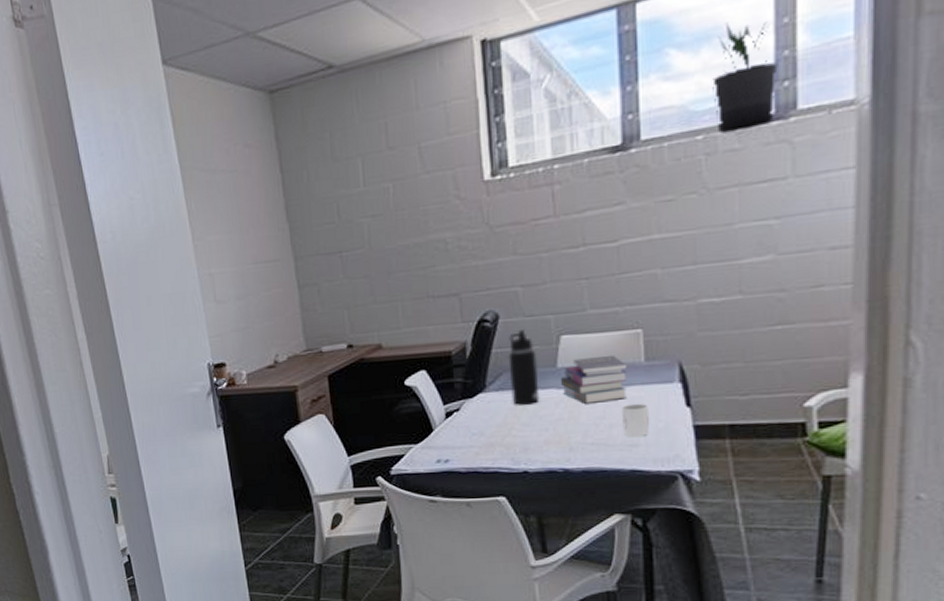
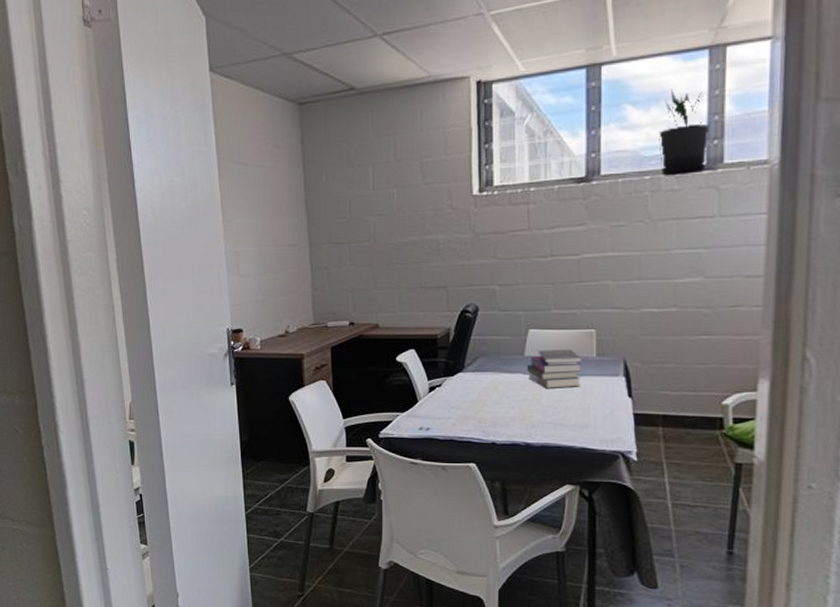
water bottle: present [508,330,540,405] -> none [484,322,509,385]
mug: present [622,403,650,438] -> none [576,391,599,421]

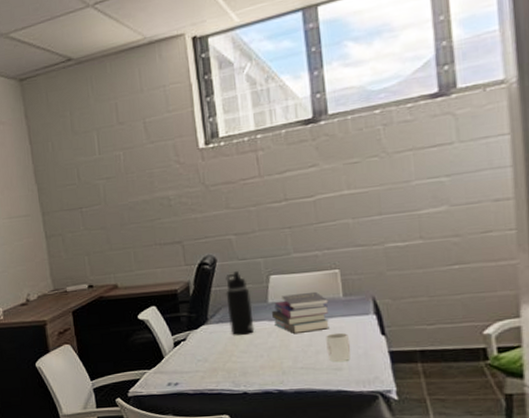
water bottle: none [484,322,509,385] -> present [225,271,255,335]
mug: none [576,391,599,421] -> present [326,332,351,363]
planter: present [659,89,710,176] -> none [384,19,439,108]

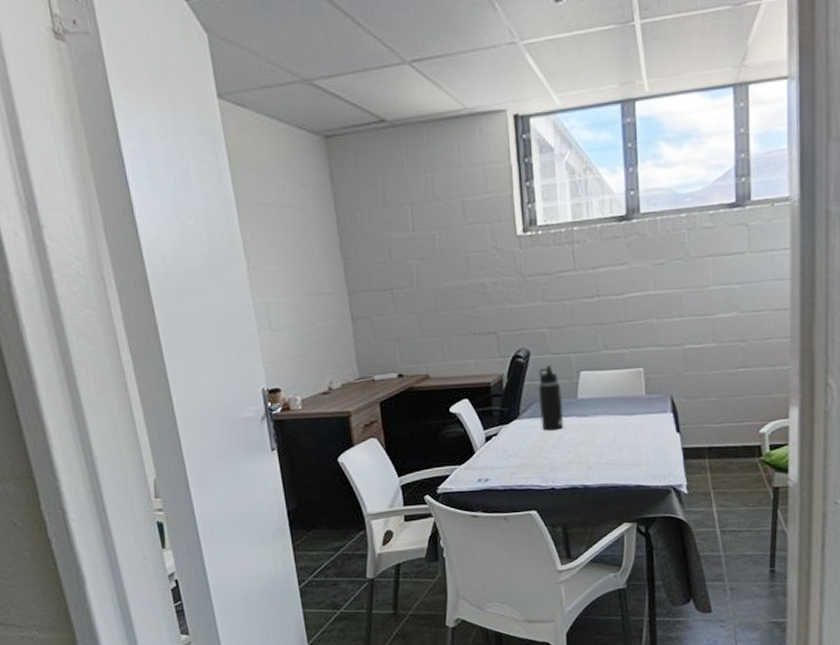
books: present [272,291,329,333] -> none [581,389,632,430]
mug: present [326,332,351,363] -> none [628,429,650,458]

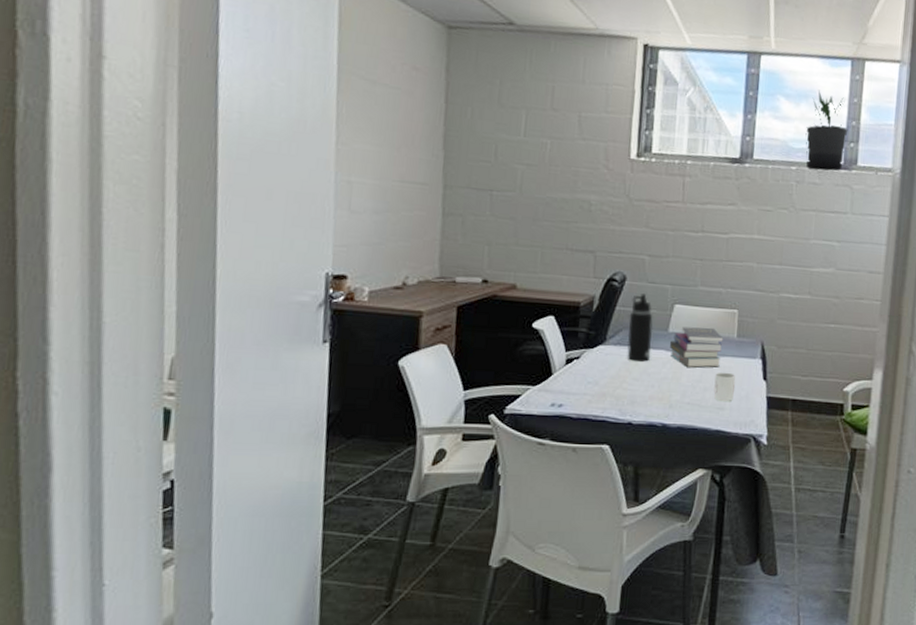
books: none [581,389,632,430] -> present [670,327,724,368]
mug: none [628,429,650,458] -> present [714,372,736,402]
planter: none [692,126,737,214] -> present [805,89,848,172]

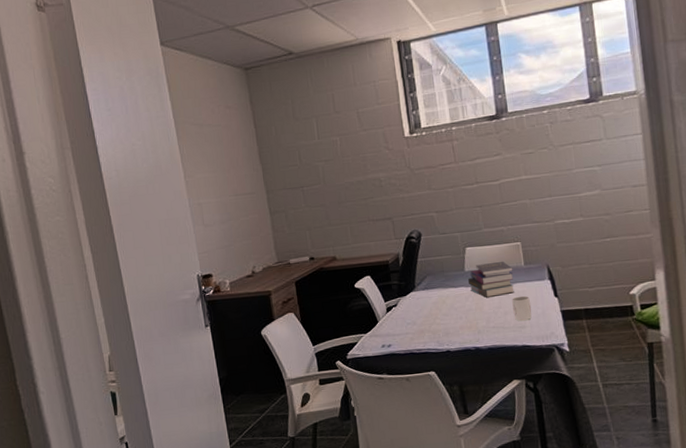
water bottle: present [627,294,653,362] -> none [429,244,454,300]
planter: present [805,89,848,172] -> none [549,39,590,110]

